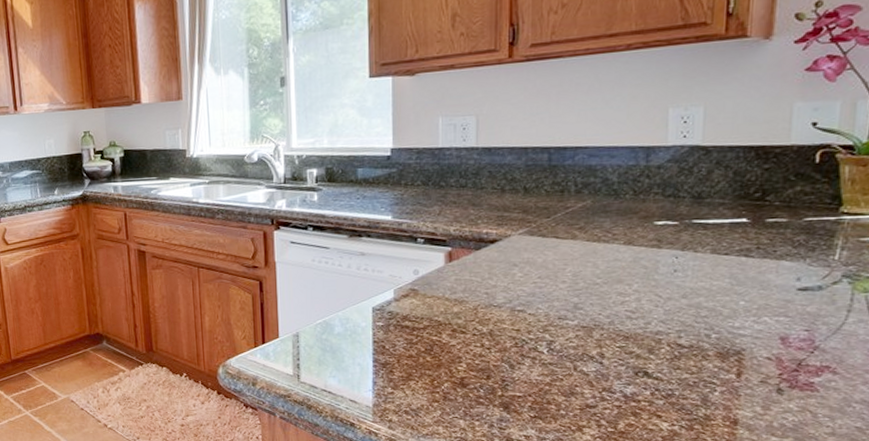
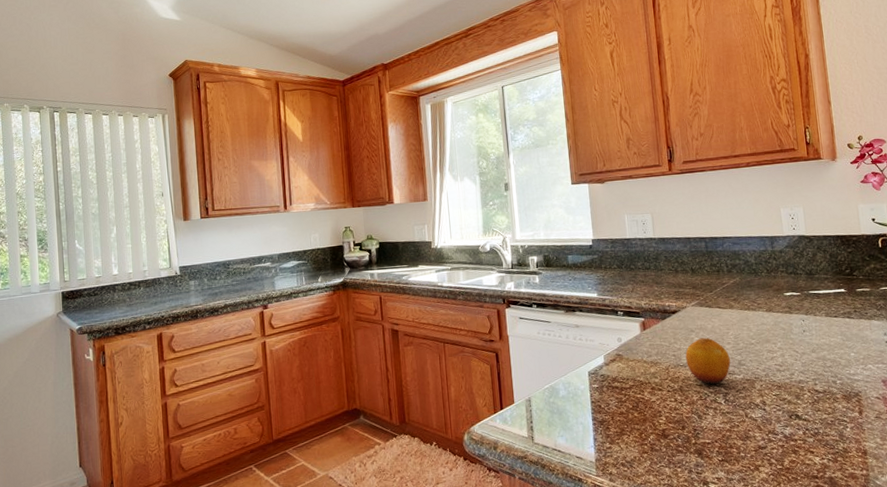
fruit: none [502,273,563,330] -> present [685,337,731,385]

